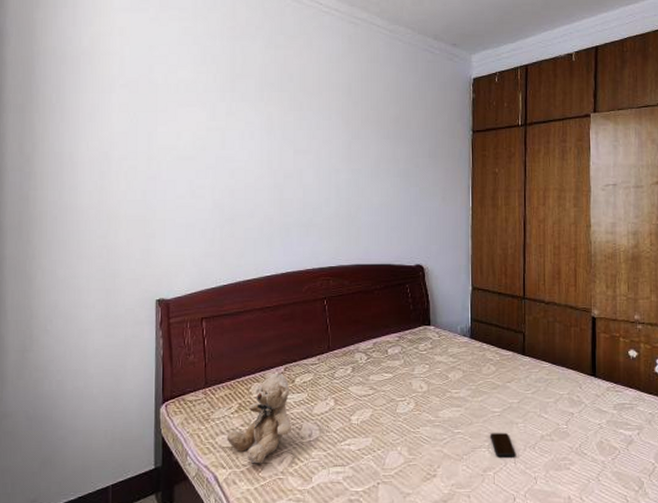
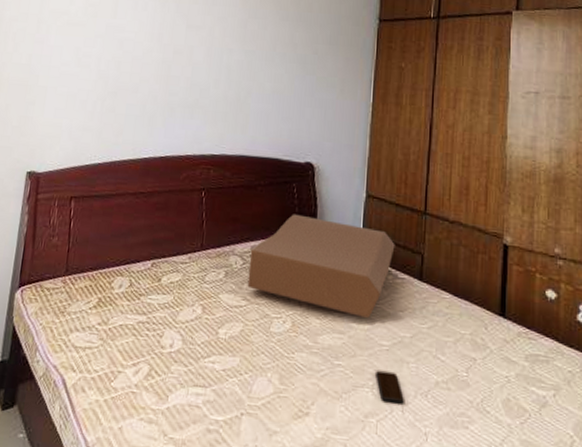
teddy bear: present [226,374,291,464] -> none [80,268,155,372]
cushion: none [373,311,500,392] -> present [247,214,395,319]

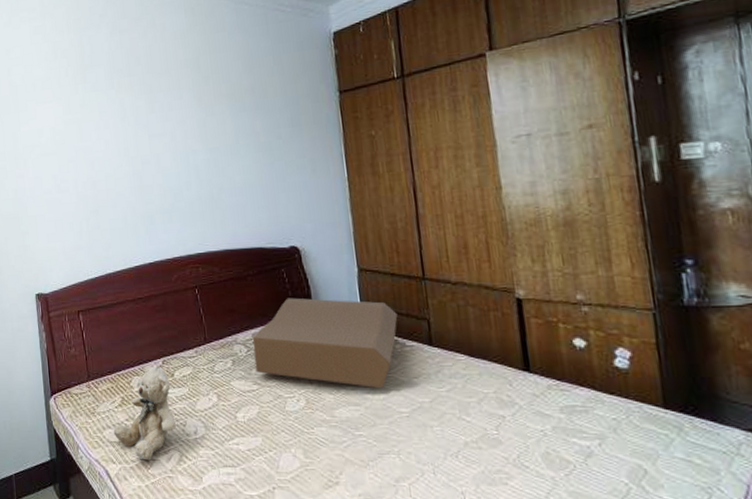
teddy bear: none [80,268,155,372] -> present [113,367,176,461]
smartphone: present [374,369,404,404] -> none [398,436,434,467]

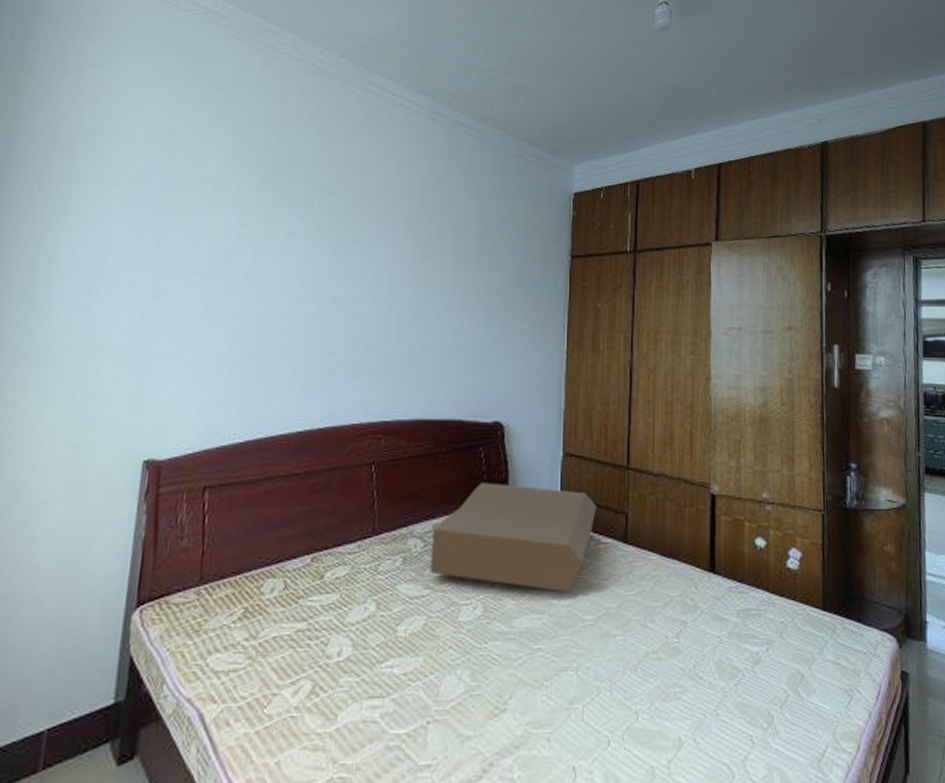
teddy bear: present [113,367,176,461] -> none [222,566,317,696]

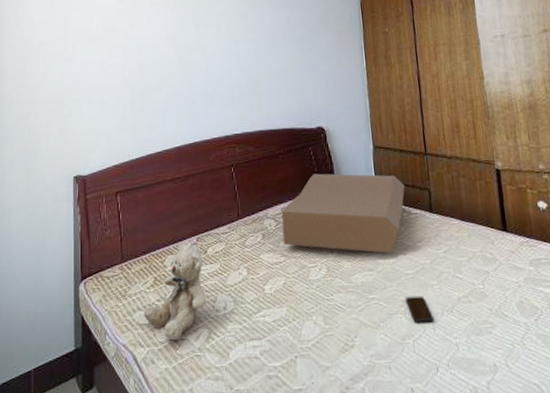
teddy bear: none [222,566,317,696] -> present [143,245,206,341]
smartphone: none [579,648,612,684] -> present [404,295,434,323]

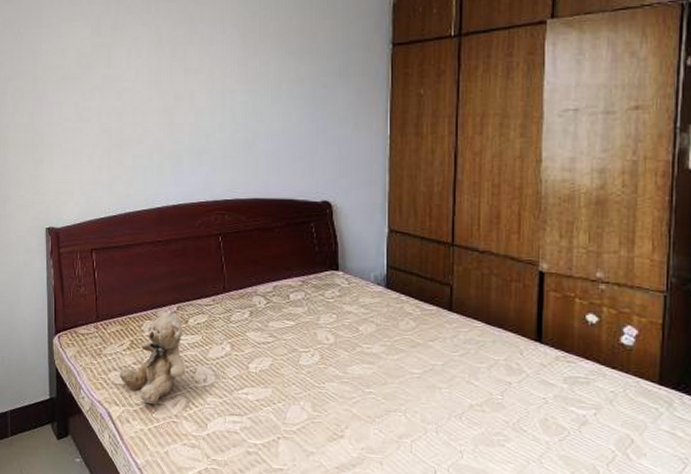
cushion: present [281,173,405,254] -> none [273,253,422,350]
smartphone: present [404,295,434,323] -> none [407,395,438,426]

